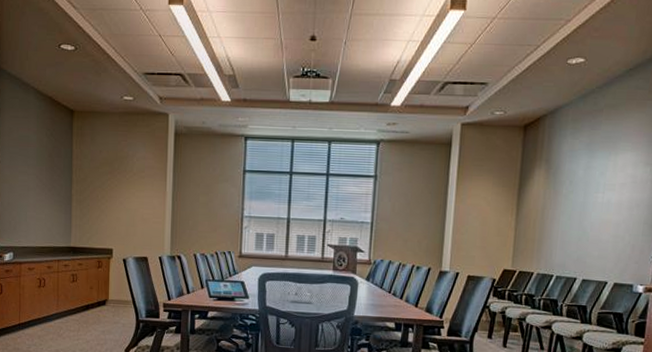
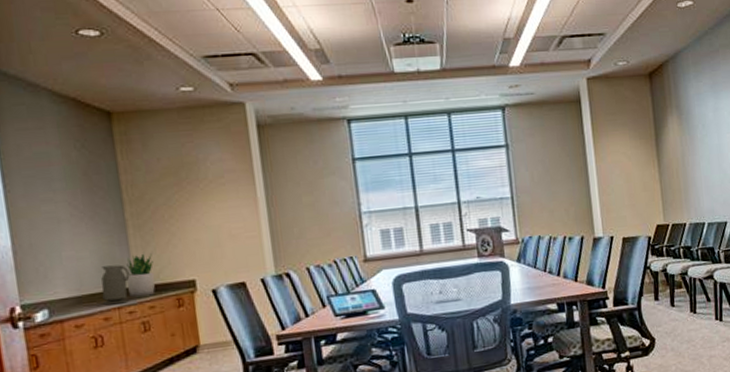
water jug: none [49,227,69,258] -> present [101,264,130,306]
planter: none [66,222,86,256] -> present [126,253,155,298]

